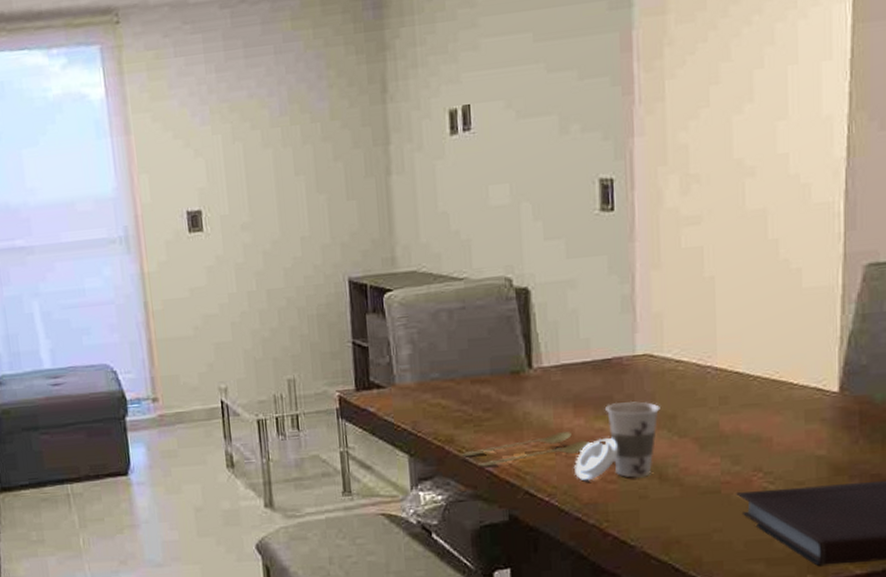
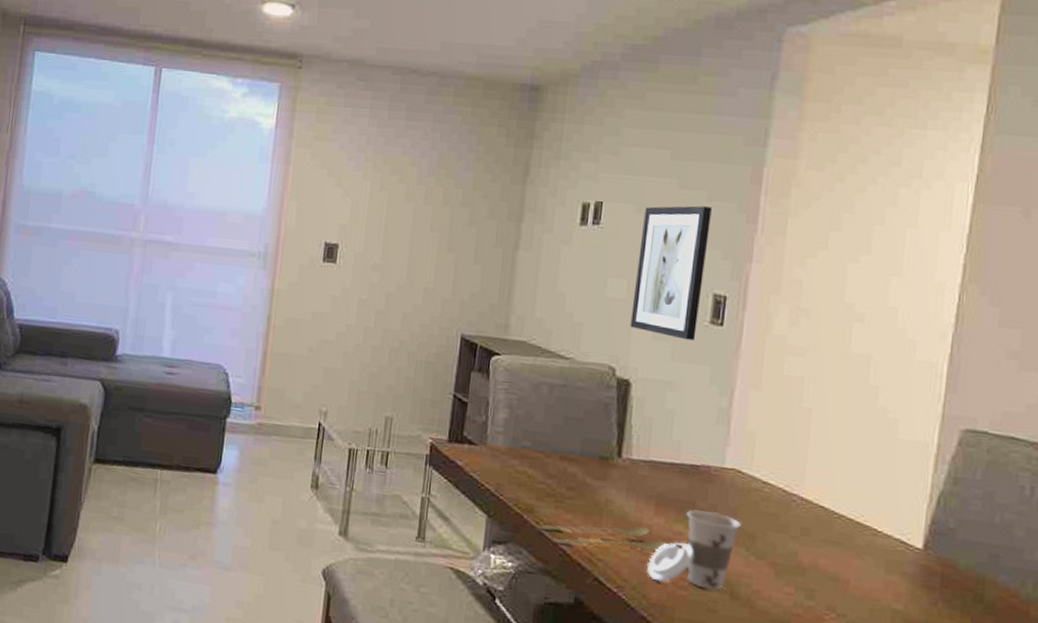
wall art: none [515,86,588,234] -> present [630,205,712,341]

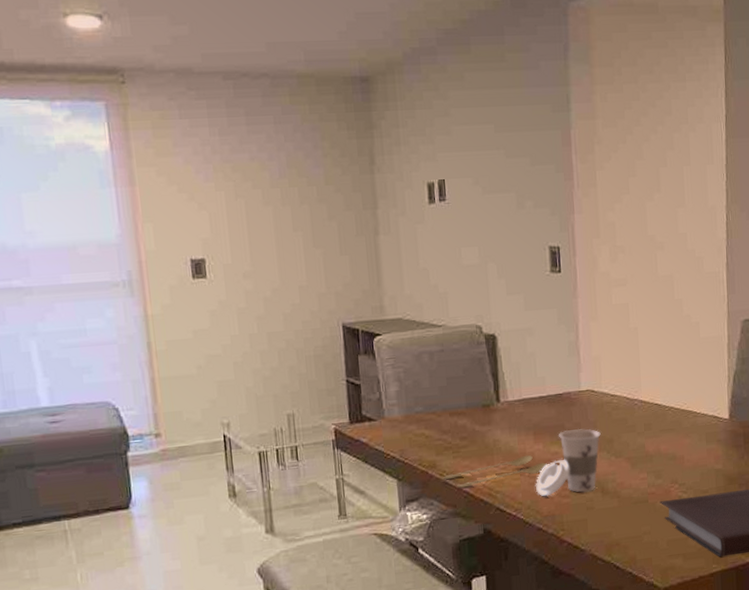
wall art: present [630,205,712,341] -> none [481,171,541,290]

